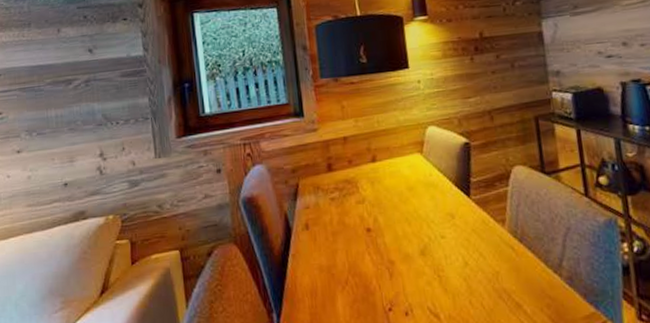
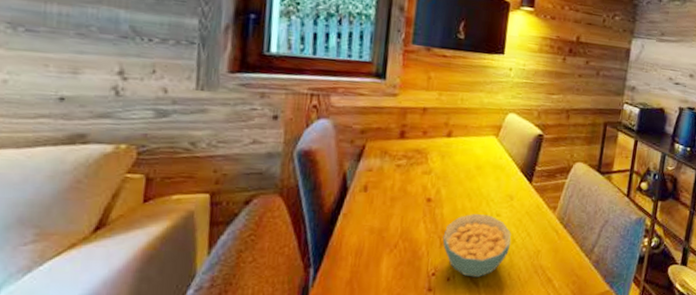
cereal bowl: none [391,238,464,309] -> present [442,214,511,277]

